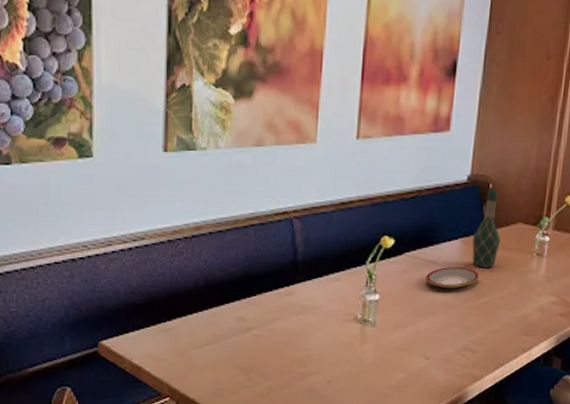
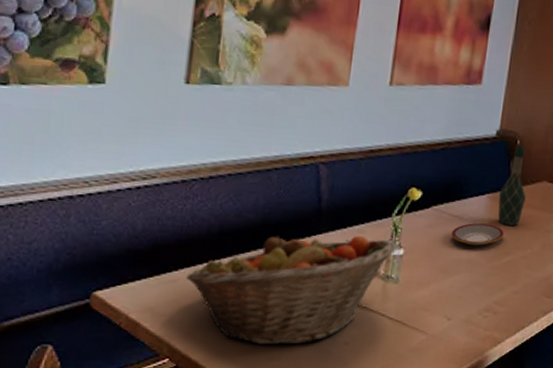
fruit basket: none [179,283,372,384] -> present [186,235,396,345]

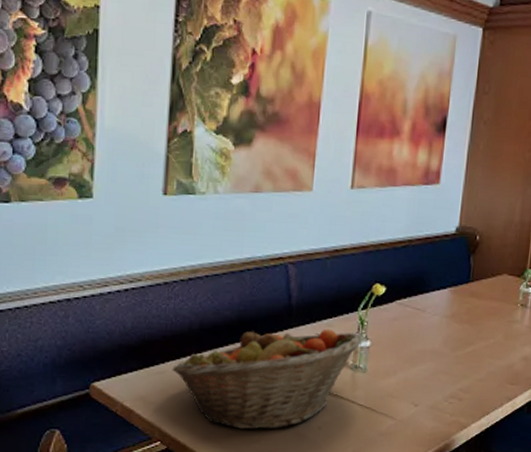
plate: present [451,223,504,246] -> none [415,315,466,337]
wine bottle: present [498,145,526,227] -> none [460,241,487,318]

